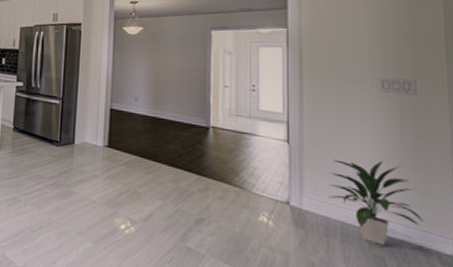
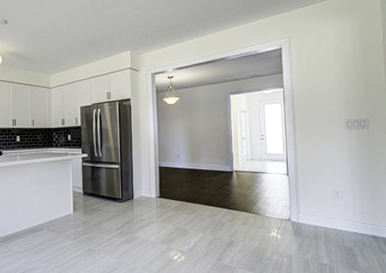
indoor plant: present [328,159,423,246] -> none [315,179,375,239]

